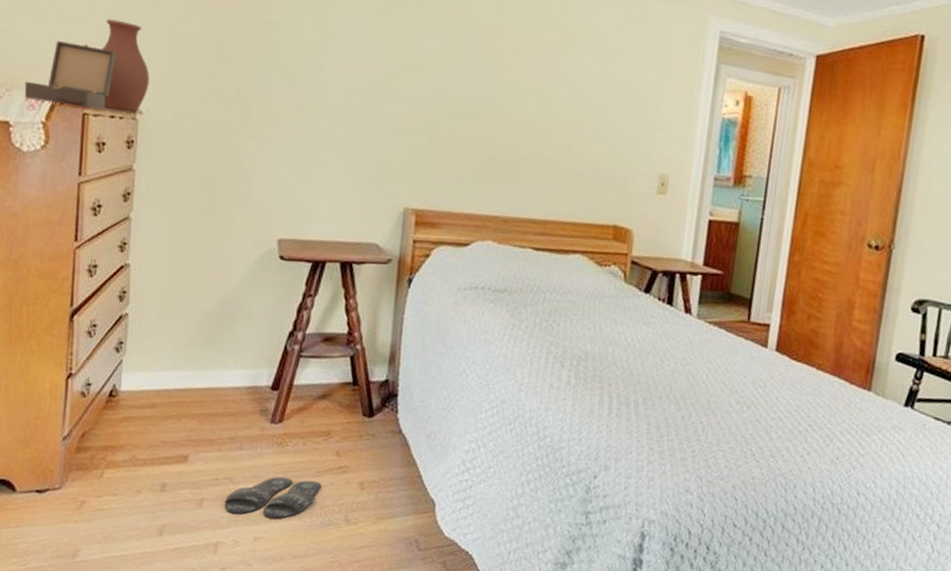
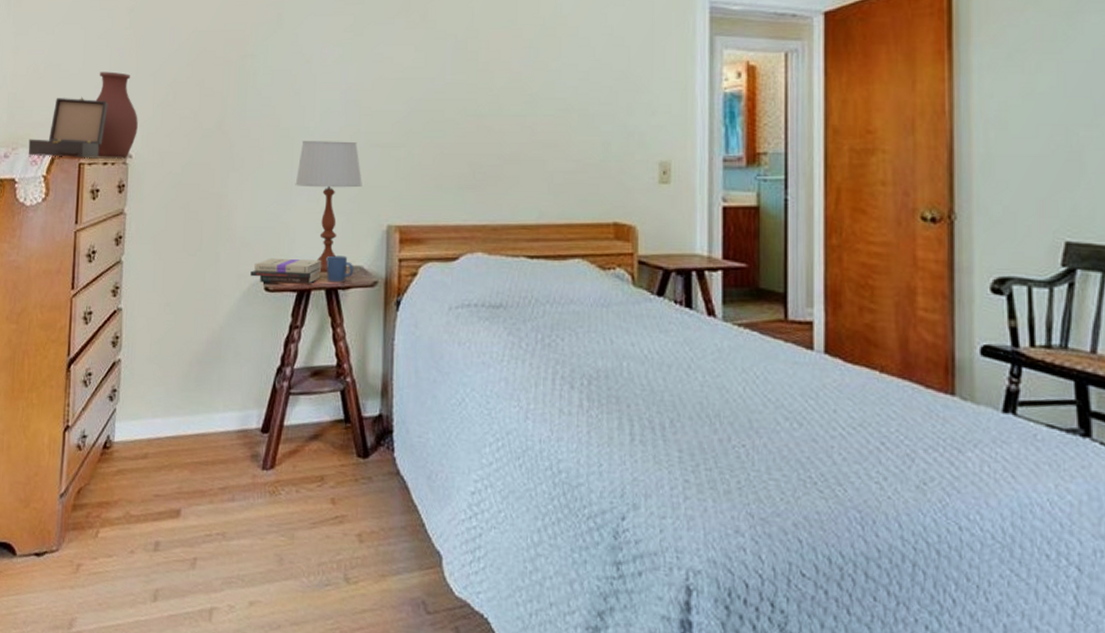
slippers: present [224,476,322,520] -> none [218,530,318,580]
books: none [265,228,339,257] -> present [250,257,322,284]
table lamp: none [314,117,382,247] -> present [295,141,362,273]
mug: none [342,231,370,258] -> present [326,255,354,284]

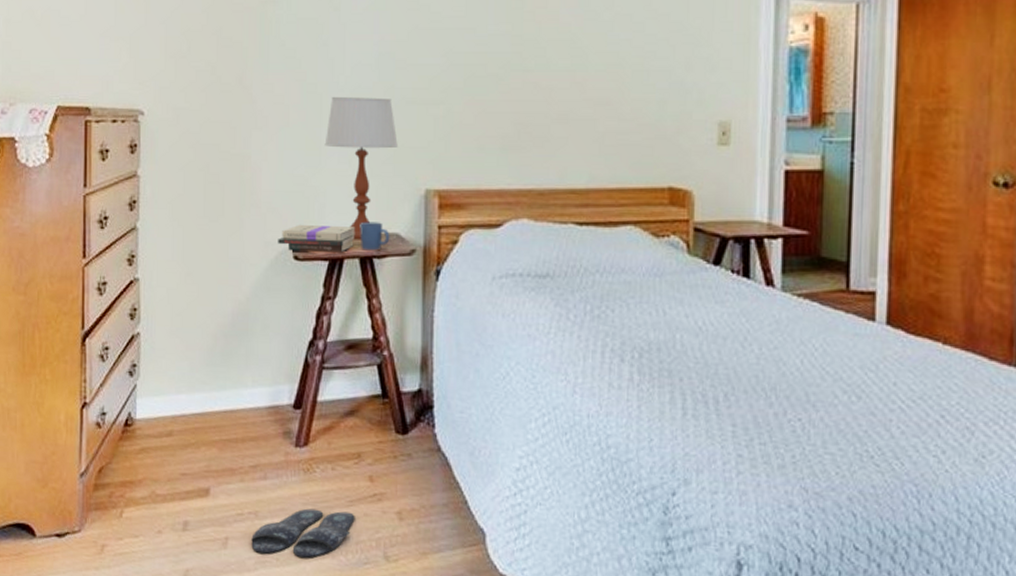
jewelry box: present [28,97,108,159] -> none [28,46,115,116]
vase: present [96,71,138,159] -> none [102,18,149,116]
slippers: none [218,530,318,580] -> present [251,508,355,559]

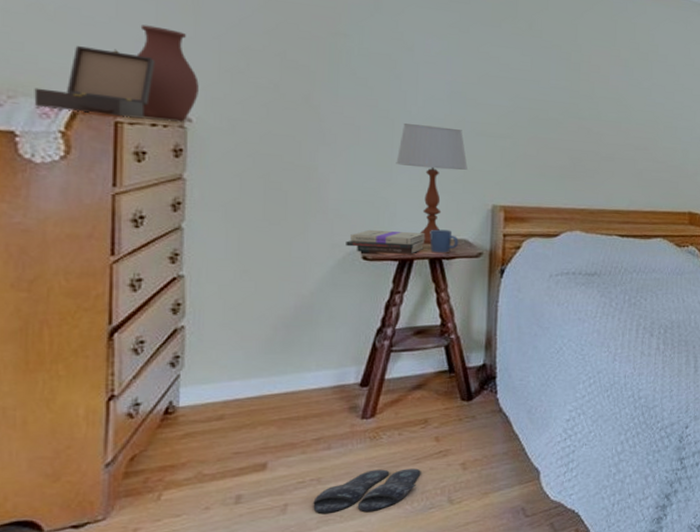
jewelry box: none [28,46,115,116] -> present [34,46,156,119]
vase: none [102,18,149,116] -> present [138,25,199,122]

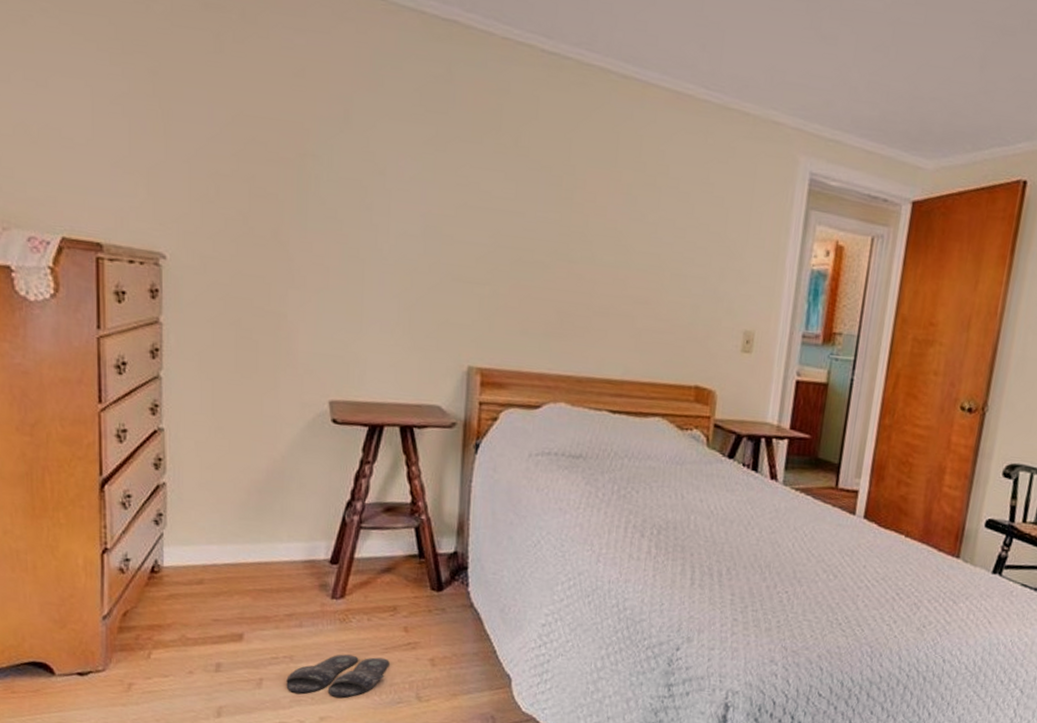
jewelry box: present [34,46,156,119] -> none [25,172,131,254]
vase: present [138,25,199,122] -> none [114,146,171,259]
books: present [346,229,426,254] -> none [315,388,397,420]
table lamp: present [396,124,468,244] -> none [366,265,442,409]
mug: present [429,229,459,254] -> none [400,392,431,422]

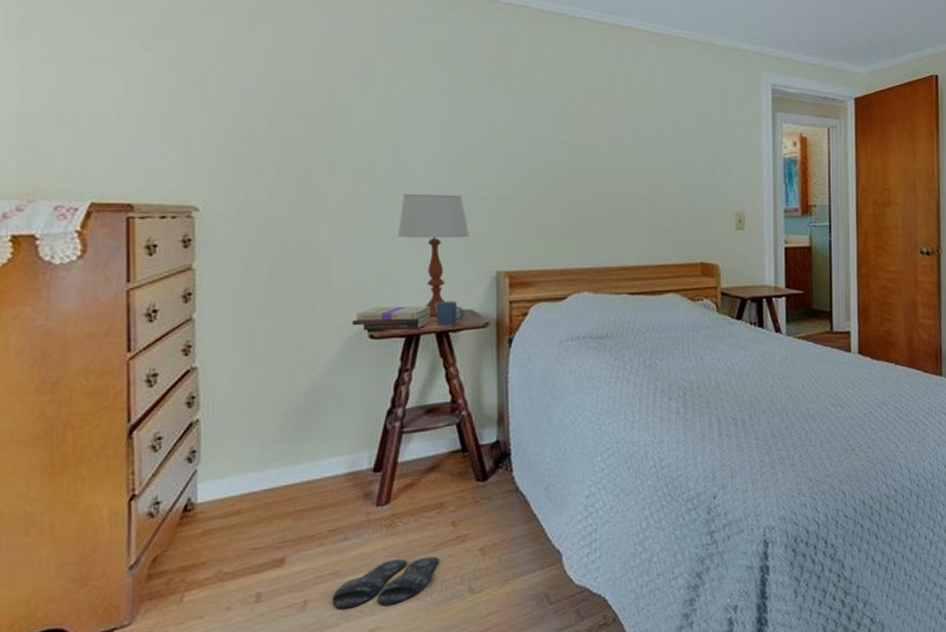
books: none [315,388,397,420] -> present [352,306,431,331]
table lamp: none [366,265,442,409] -> present [397,194,469,318]
mug: none [400,392,431,422] -> present [435,301,465,327]

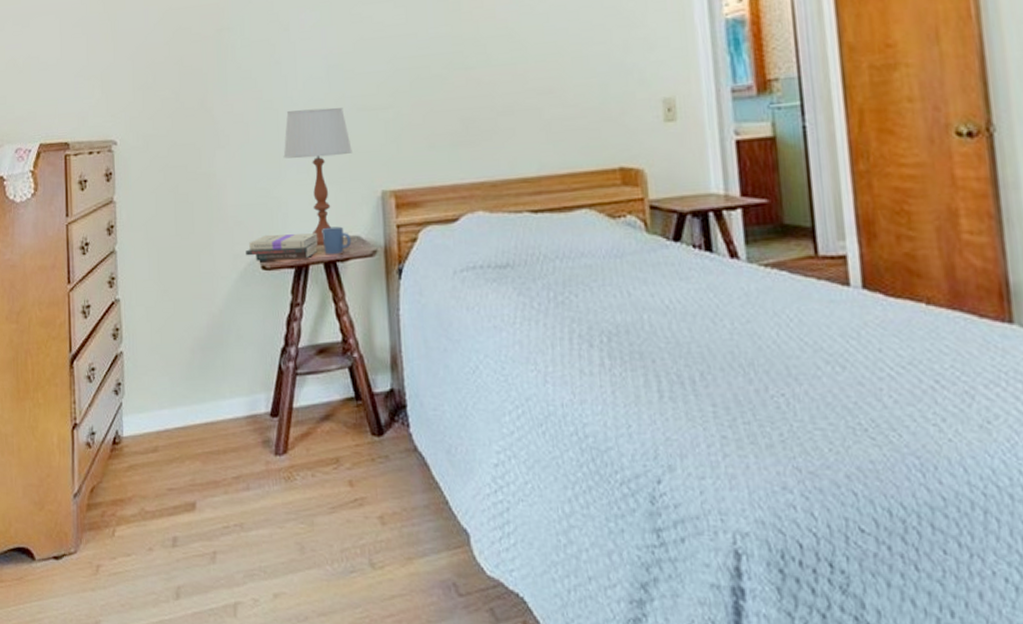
slippers: present [332,556,439,610] -> none [238,517,338,570]

